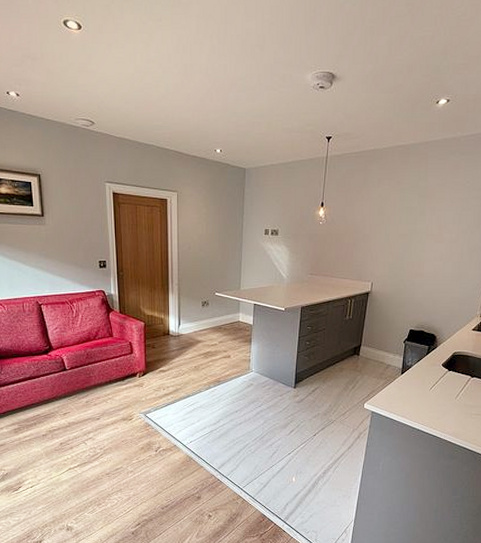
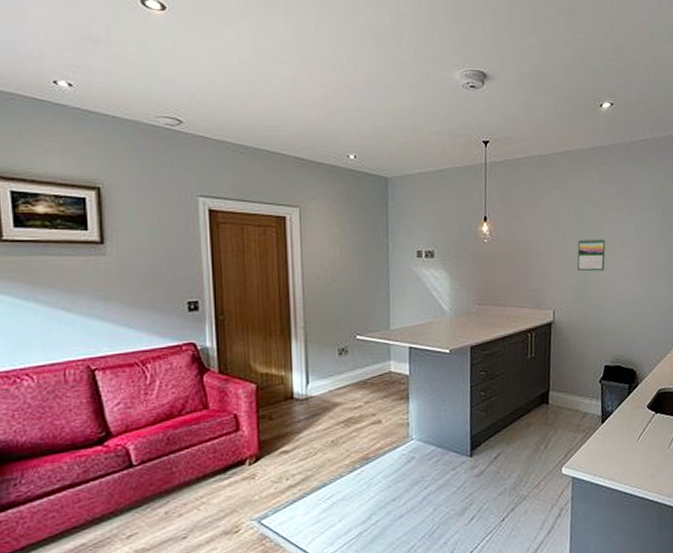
calendar: none [396,224,425,252] -> present [577,238,606,272]

